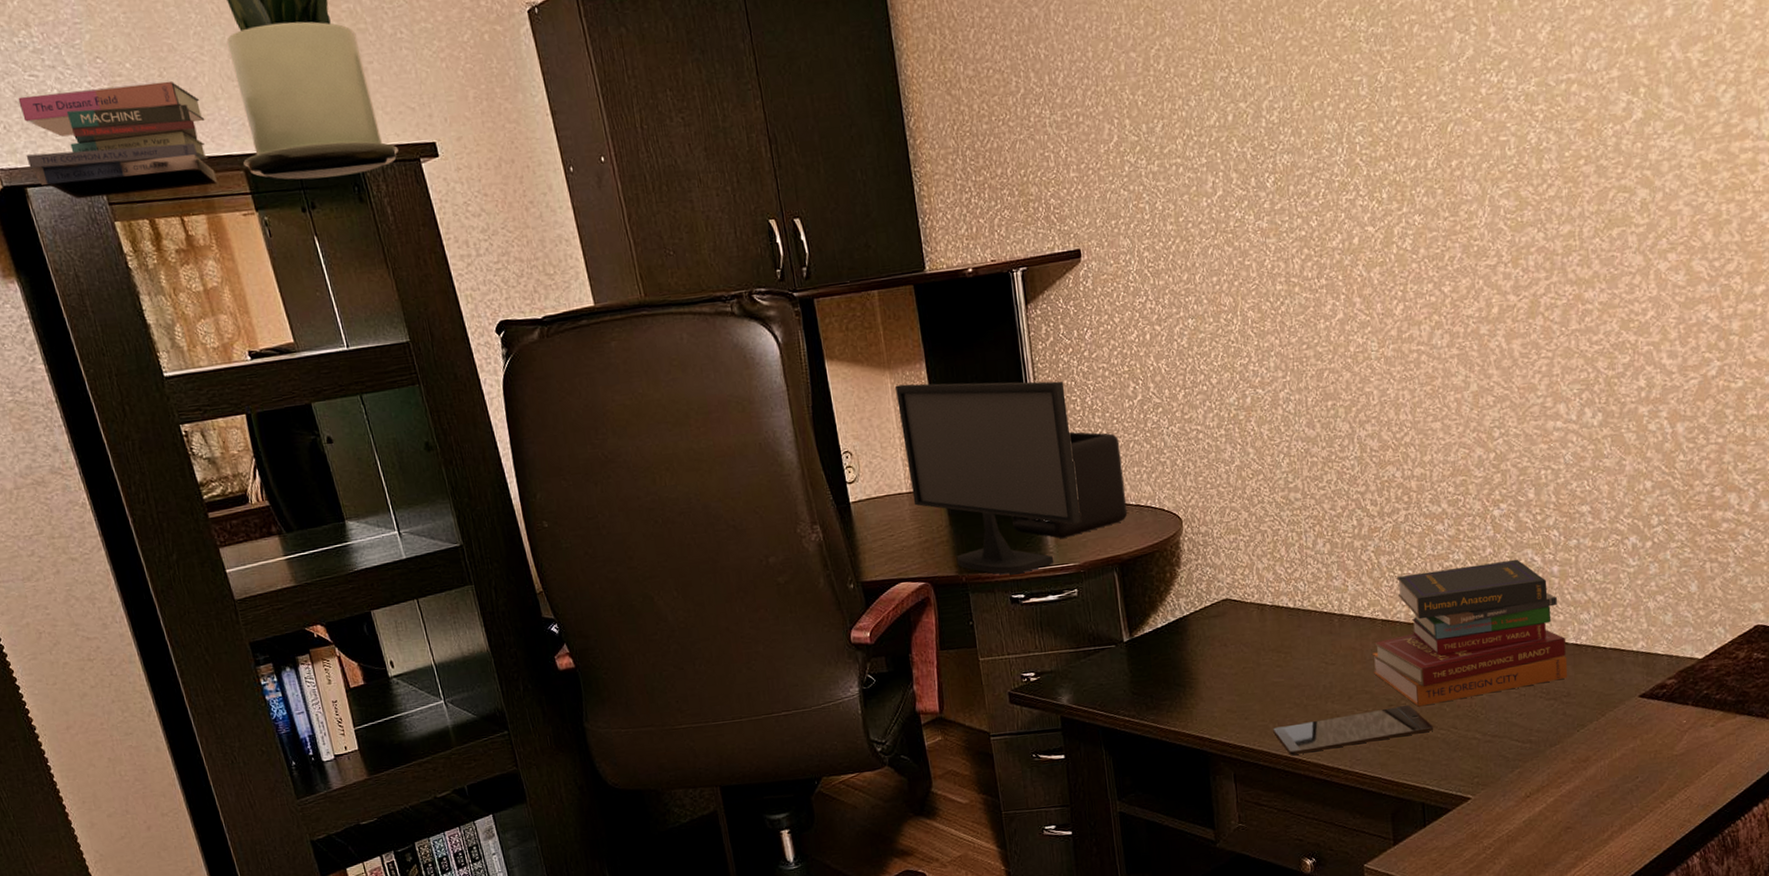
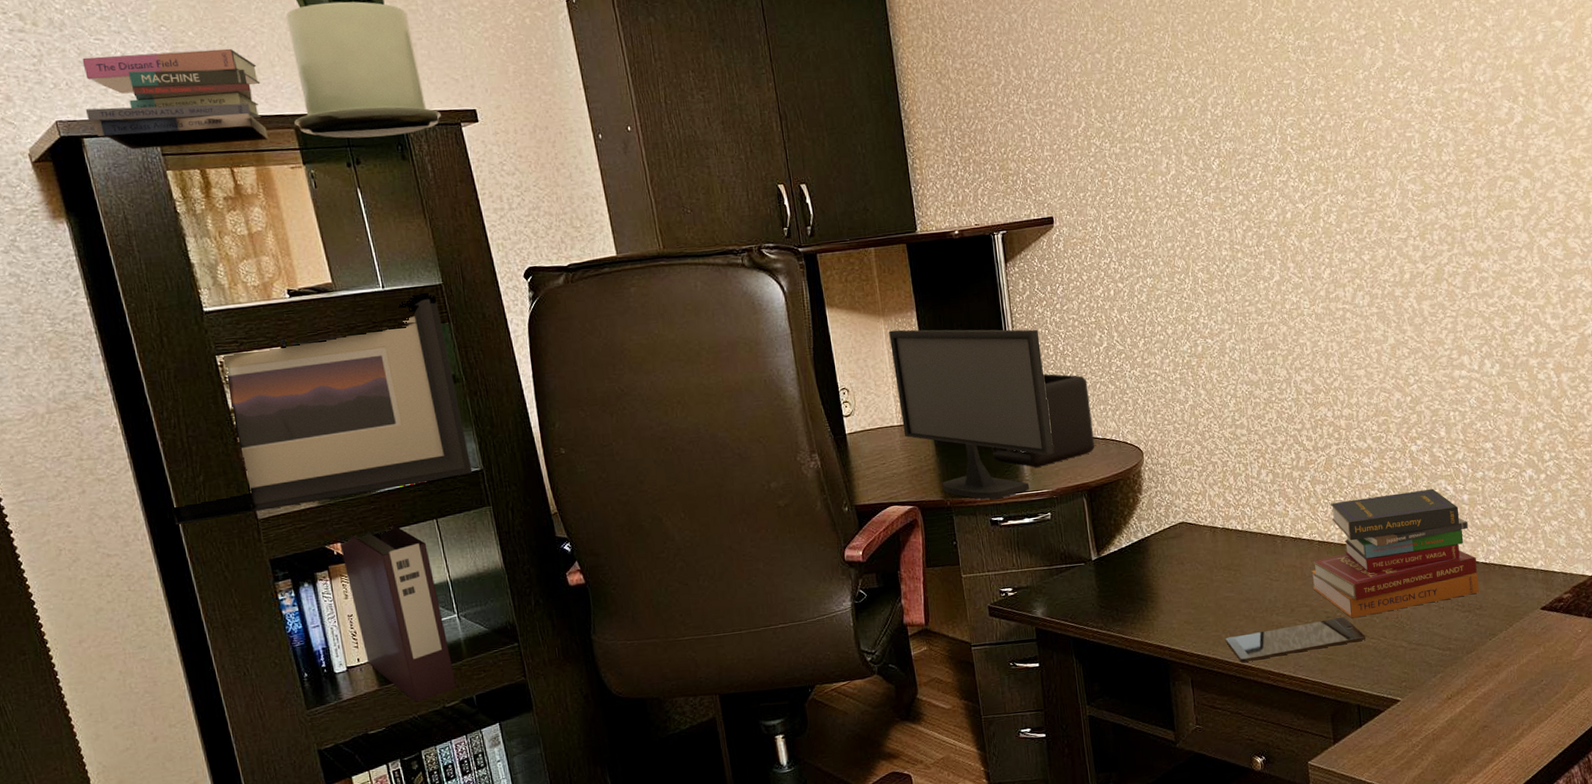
picture frame: none [146,352,452,607] -> present [171,293,473,526]
binder: none [319,602,447,793] -> present [340,522,457,703]

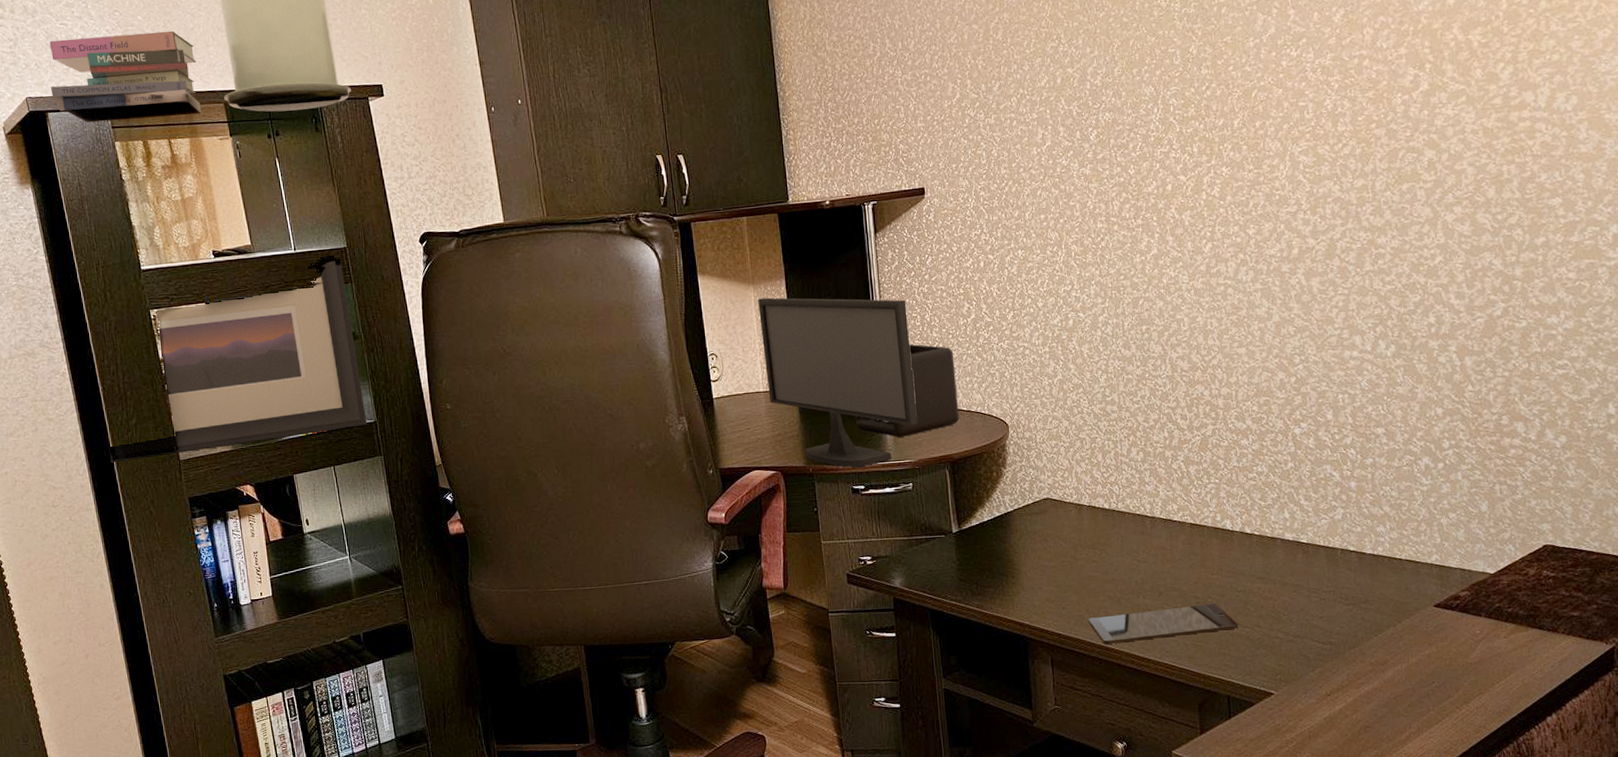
binder: present [340,522,457,703] -> none [249,467,346,636]
books: present [1310,488,1480,619] -> none [1180,473,1366,605]

